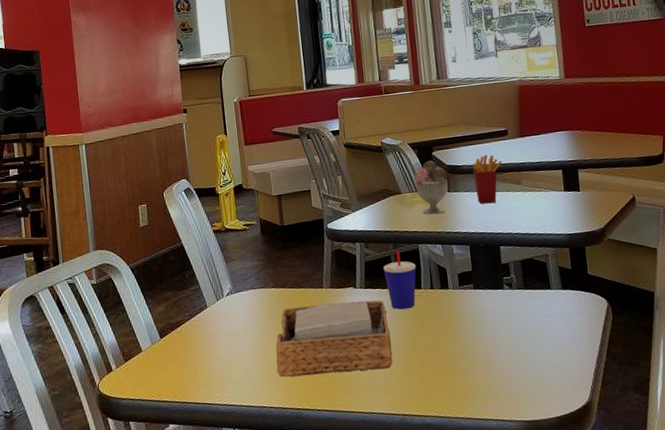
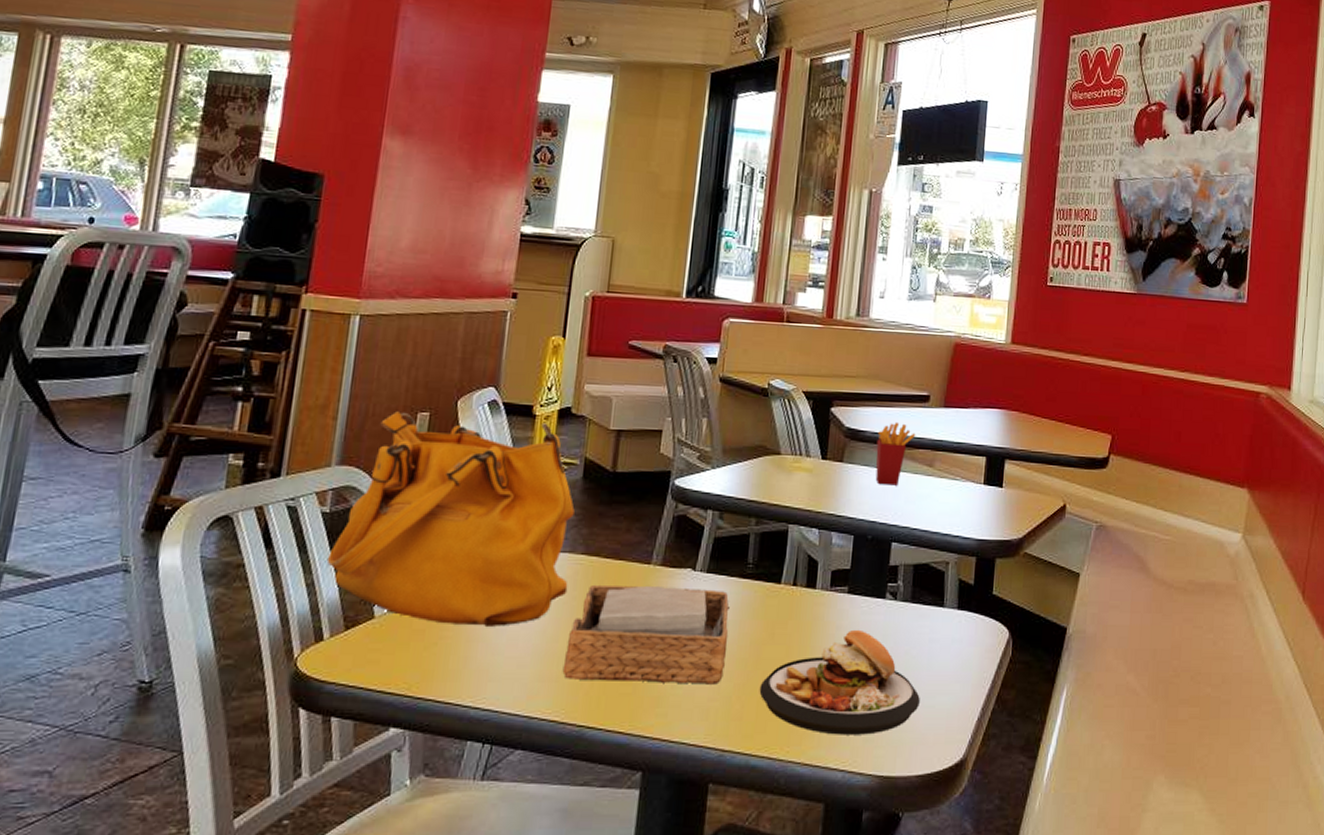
handbag: none [102,198,268,350] -> present [326,411,575,626]
beverage cup: present [383,250,417,310] -> none [736,528,781,608]
ice cream: present [413,160,449,215] -> none [801,418,844,489]
burger: none [421,314,547,395] -> present [759,629,920,735]

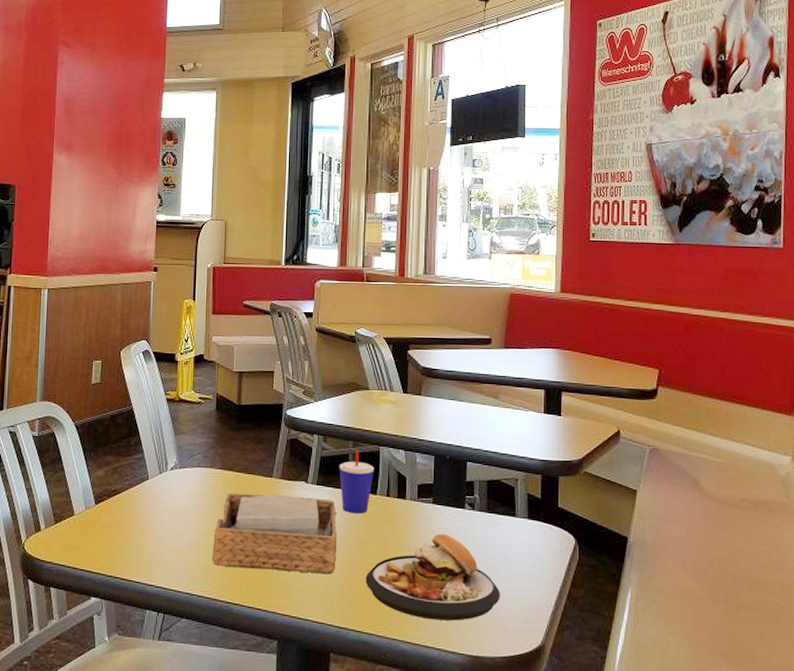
handbag: present [326,411,575,626] -> none [38,360,212,524]
beverage cup: none [736,528,781,608] -> present [339,449,375,514]
french fries: present [875,421,916,486] -> none [448,361,482,415]

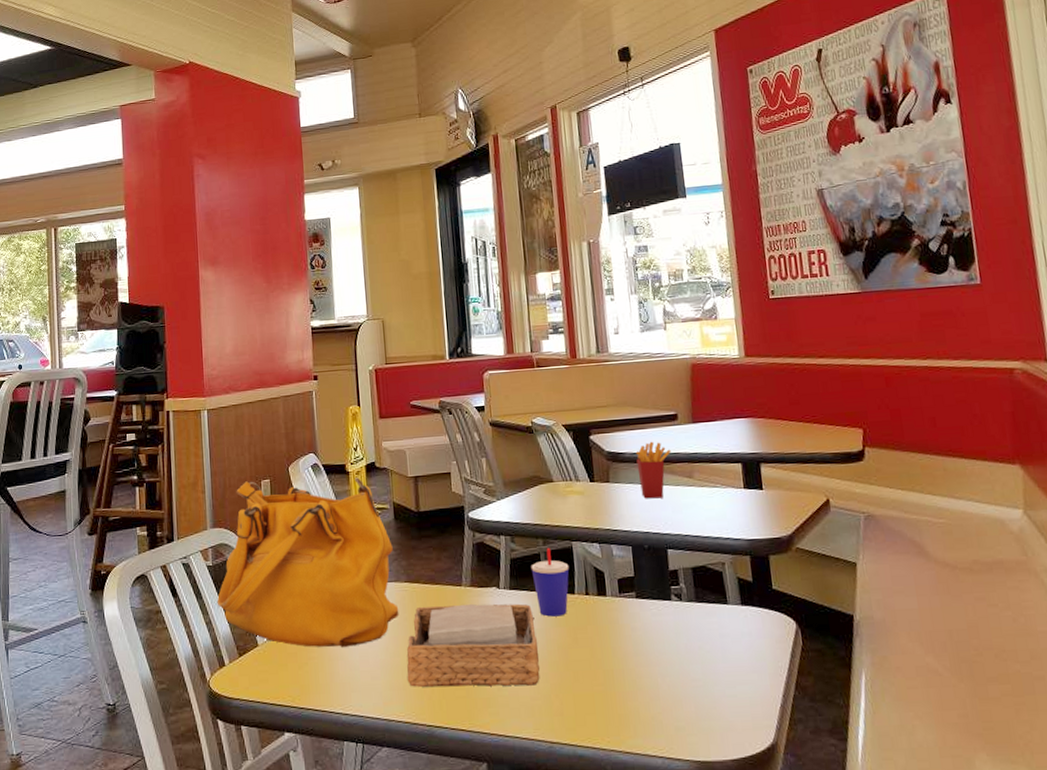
handbag: none [38,360,212,524] -> present [216,477,399,647]
burger: present [365,533,500,621] -> none [573,629,722,725]
french fries: none [448,361,482,415] -> present [636,441,672,499]

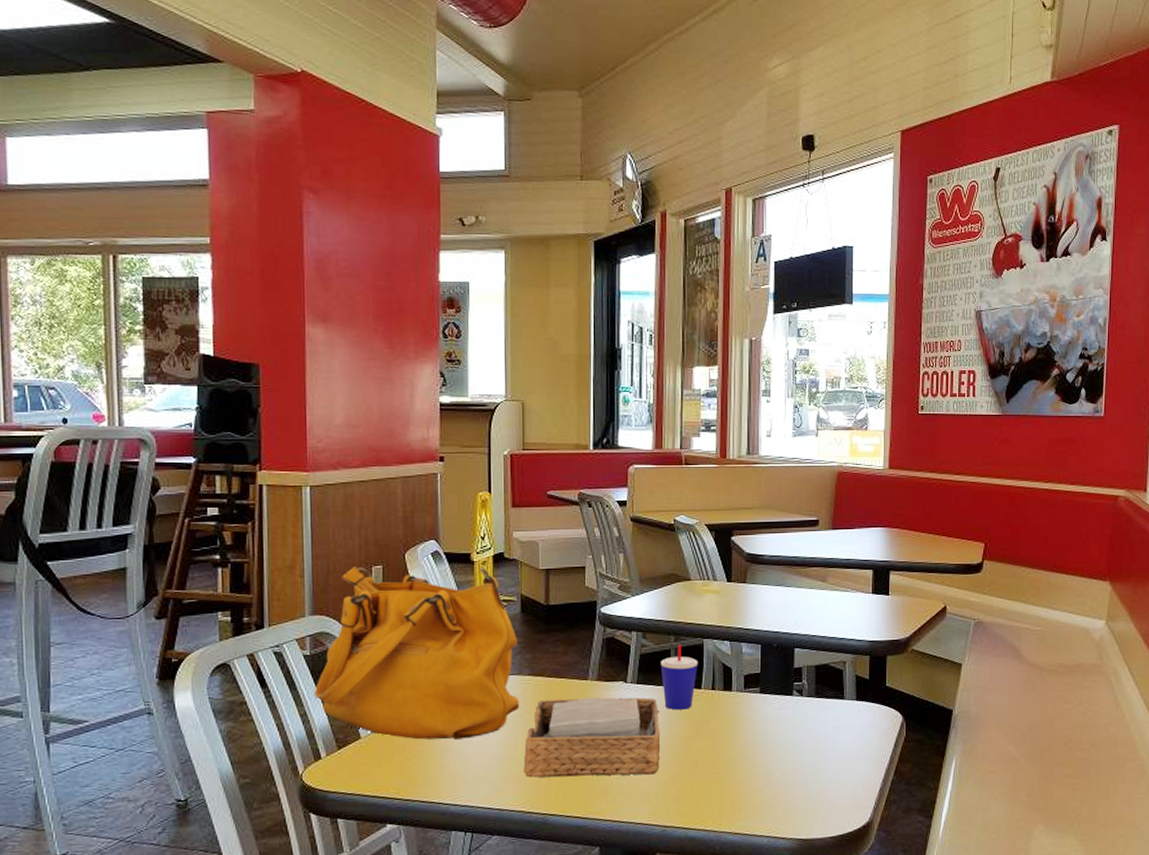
french fries: present [636,441,672,499] -> none [775,545,809,600]

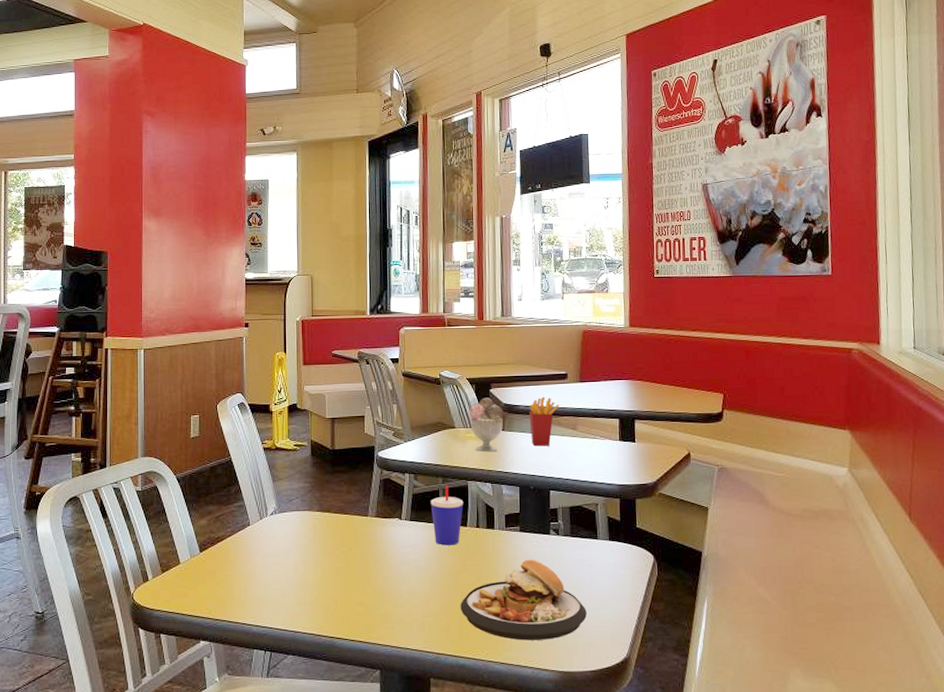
handbag: present [313,566,520,740] -> none [143,416,310,567]
napkin holder: present [523,697,661,778] -> none [314,533,432,605]
burger: none [691,722,829,809] -> present [460,559,587,641]
ice cream: none [707,546,745,607] -> present [469,397,503,452]
french fries: none [775,545,809,600] -> present [529,396,560,446]

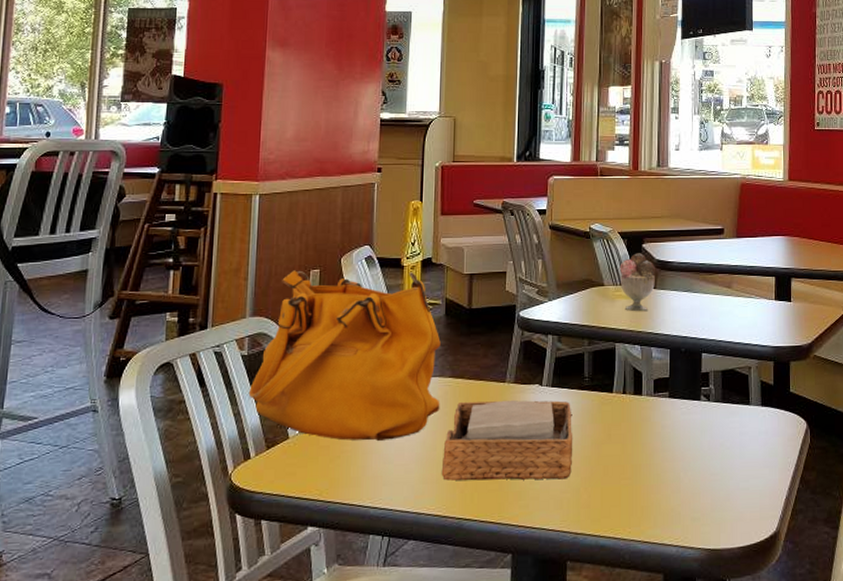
handbag: none [143,416,310,567] -> present [248,270,441,441]
napkin holder: none [314,533,432,605] -> present [441,400,573,481]
beverage cup: present [430,485,464,546] -> none [574,348,610,414]
burger: present [460,559,587,641] -> none [602,427,736,517]
french fries: present [529,396,560,446] -> none [683,252,715,306]

